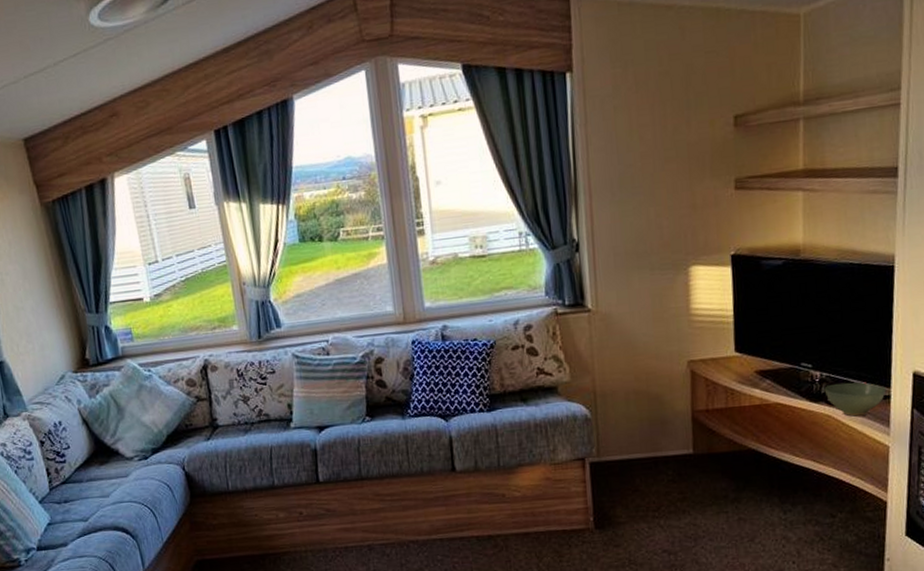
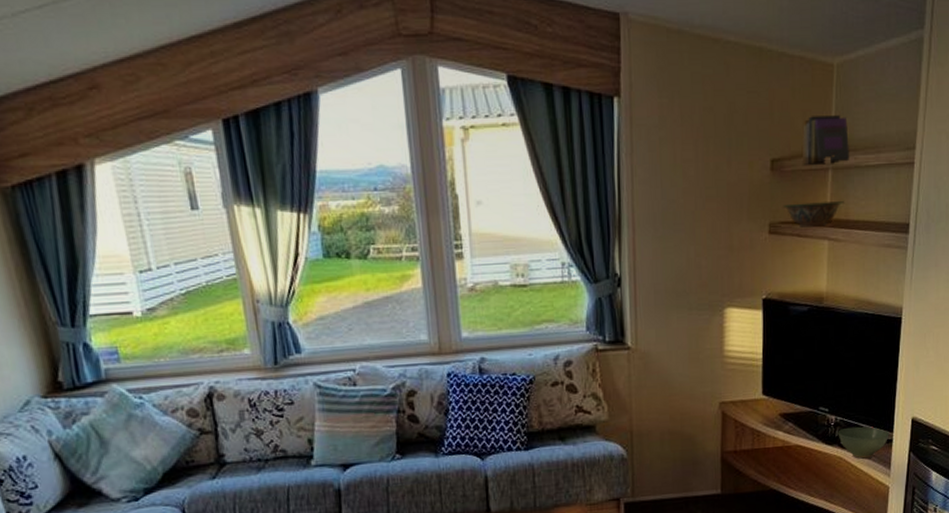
decorative bowl: none [749,150,819,181] -> present [782,201,844,228]
books: none [767,64,824,119] -> present [802,115,850,167]

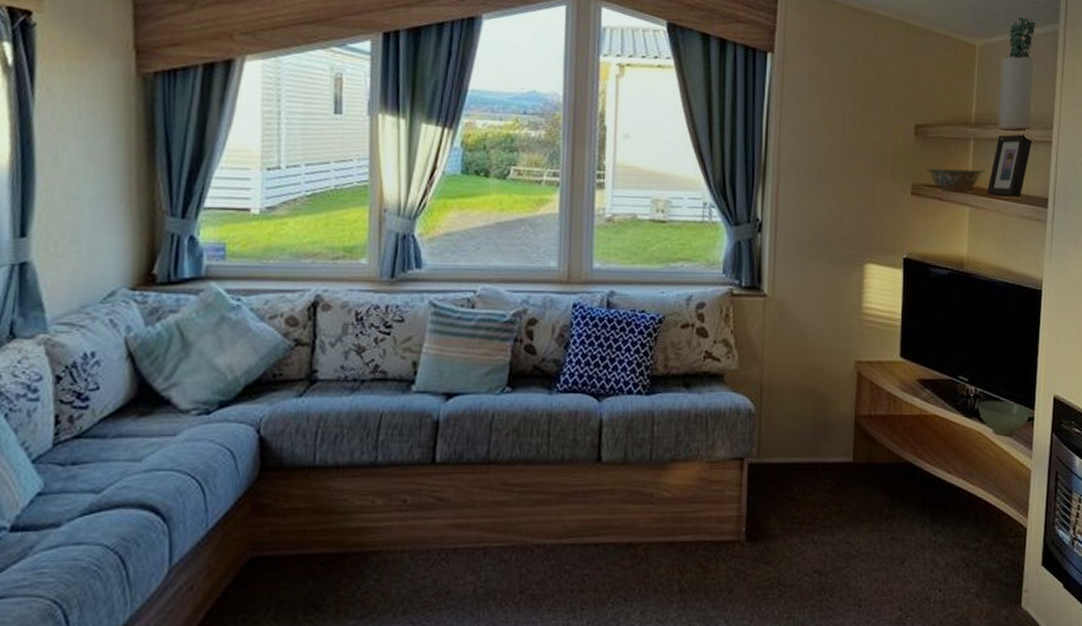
books: present [802,115,850,167] -> none [945,89,991,135]
picture frame: none [845,158,894,227] -> present [986,134,1033,197]
vase: none [858,23,899,157] -> present [999,15,1036,132]

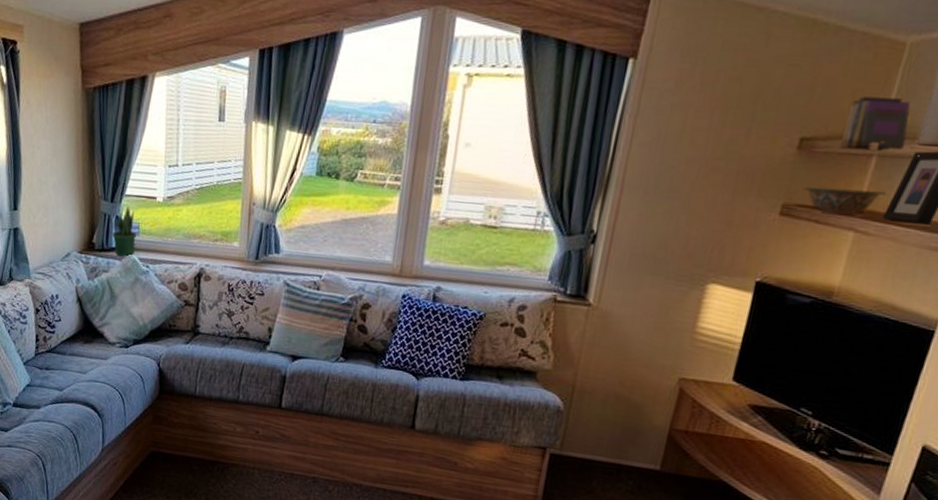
planter: none [184,222,221,289] -> present [112,206,137,257]
books: none [945,89,991,135] -> present [838,96,911,151]
bowl: present [977,400,1031,436] -> none [818,437,888,477]

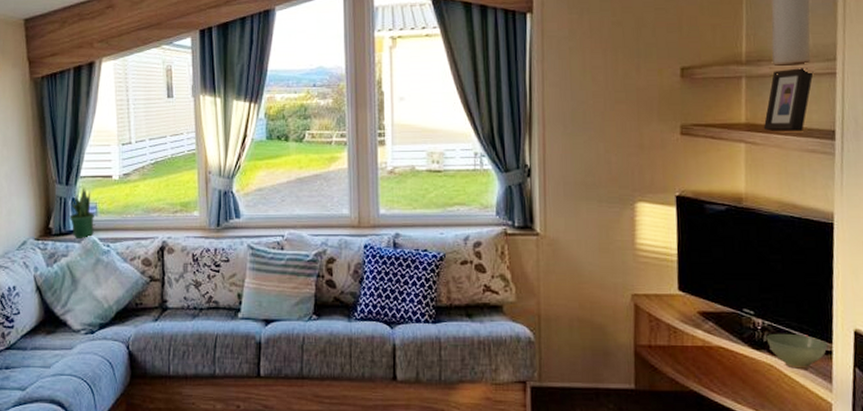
decorative bowl: present [803,187,886,217] -> none [694,107,760,130]
bowl: none [818,437,888,477] -> present [766,333,828,369]
books: present [838,96,911,151] -> none [712,29,765,74]

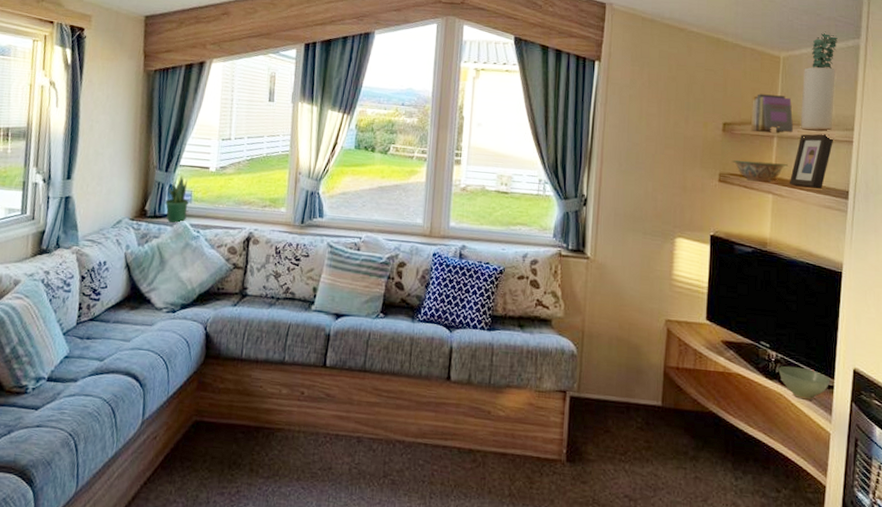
decorative bowl: none [694,107,760,130] -> present [732,160,788,183]
books: none [712,29,765,74] -> present [750,94,794,133]

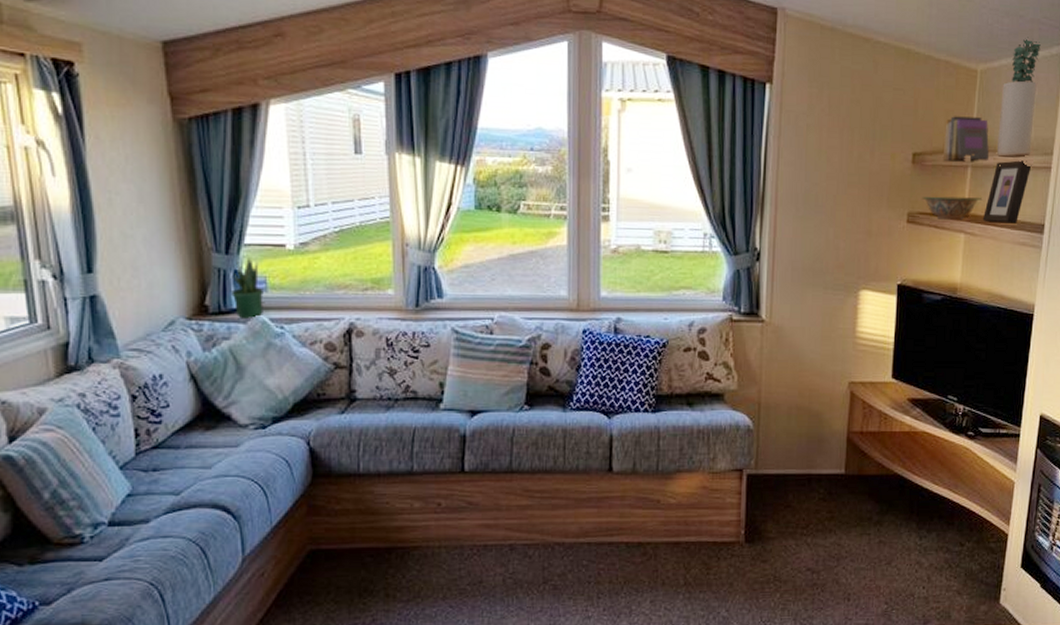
bowl: present [778,365,831,400] -> none [965,418,1017,451]

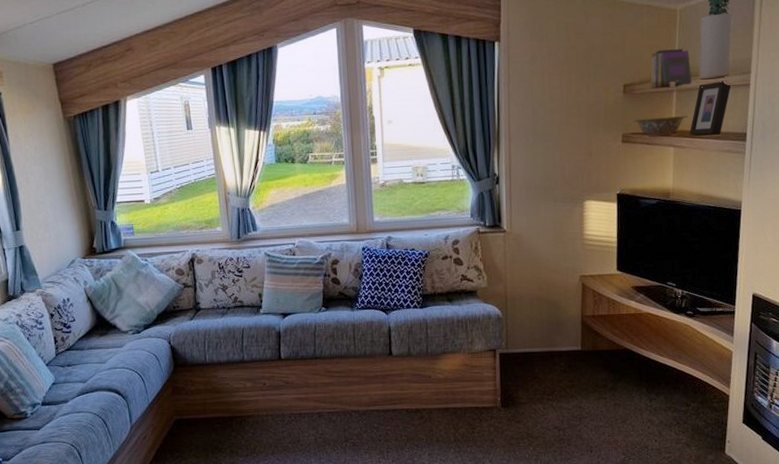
planter: present [231,258,263,318] -> none [110,212,133,255]

